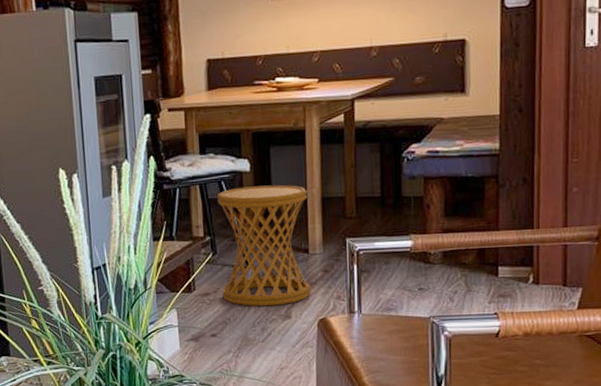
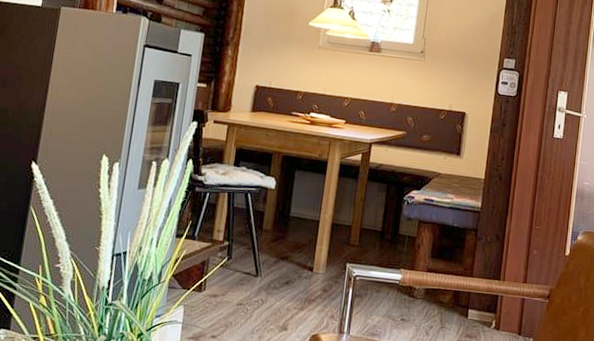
side table: present [217,184,311,307] -> none [229,201,321,317]

